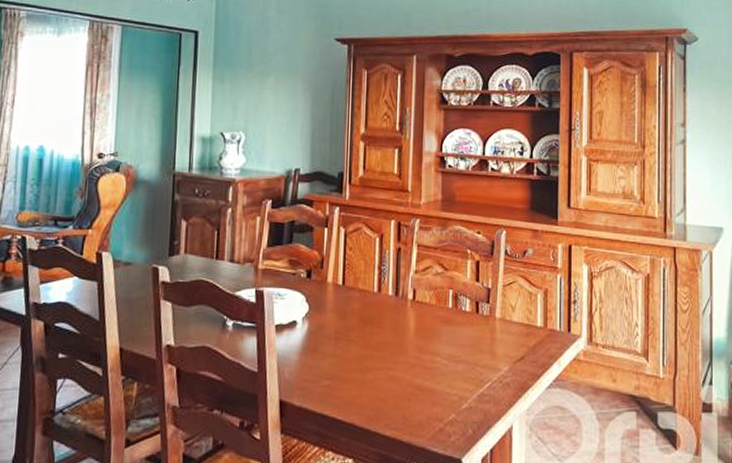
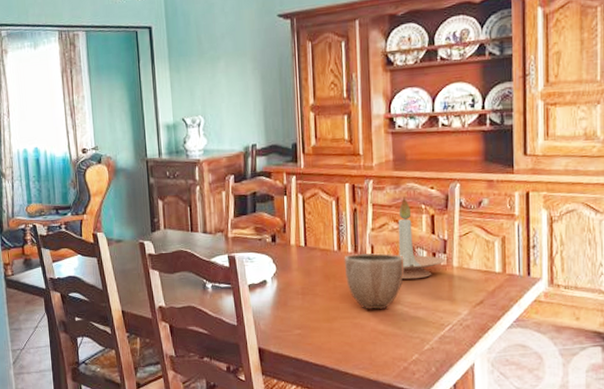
decorative bowl: none [383,298,447,362] -> present [344,253,405,310]
candle holder: none [441,239,488,329] -> present [398,196,445,280]

